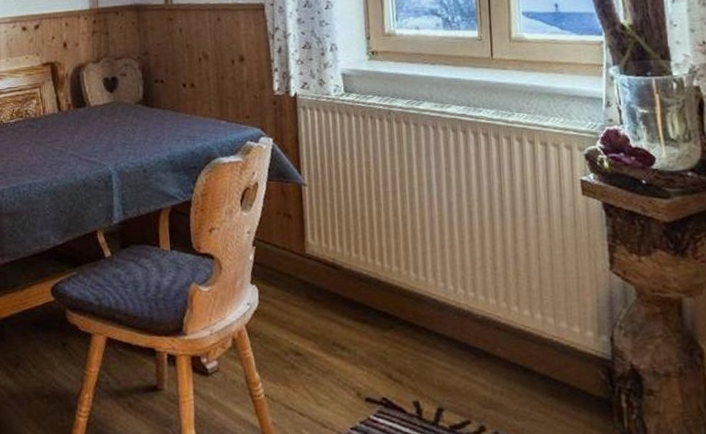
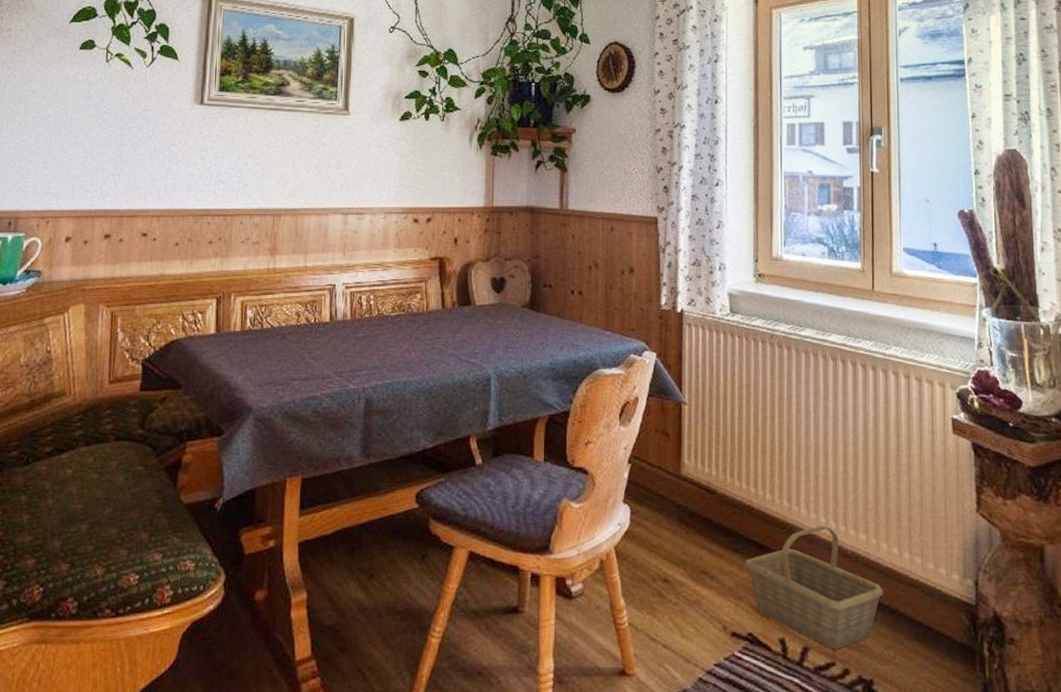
basket: none [375,293,516,409] -> present [745,526,883,650]

